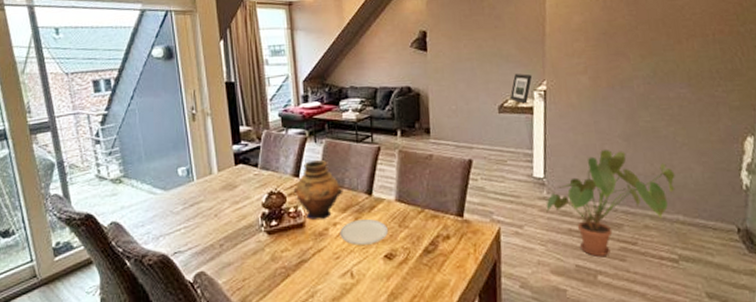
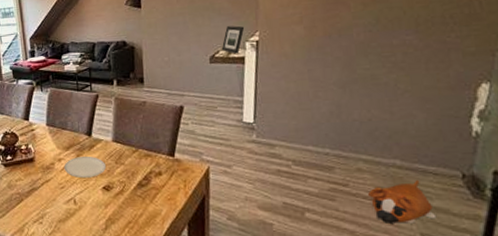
vase: present [293,159,343,219] -> none [24,105,67,155]
house plant: present [546,150,676,256] -> none [255,97,394,195]
dog toy: none [656,235,719,283] -> present [368,179,437,224]

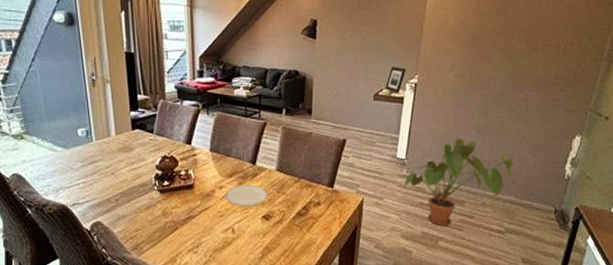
house plant: none [255,97,394,195] -> present [404,139,513,226]
dog toy: present [368,179,437,224] -> none [488,213,534,250]

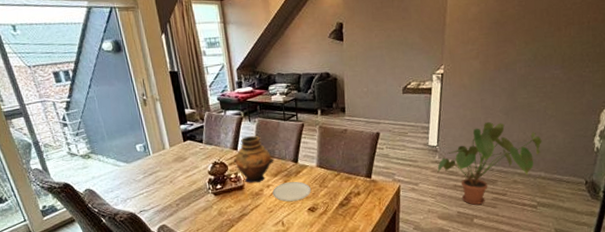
vase: none [185,130,230,182] -> present [233,135,274,183]
picture frame: present [385,67,407,94] -> none [412,59,432,85]

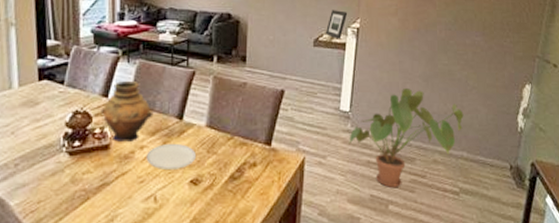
picture frame: none [412,59,432,85] -> present [325,10,348,39]

